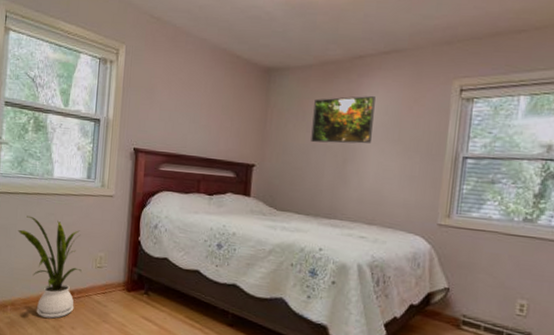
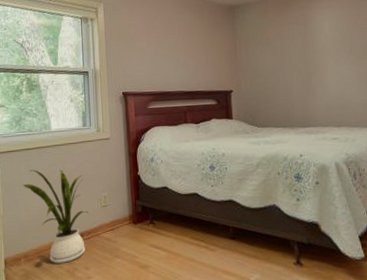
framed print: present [311,95,375,144] -> none [275,16,328,64]

